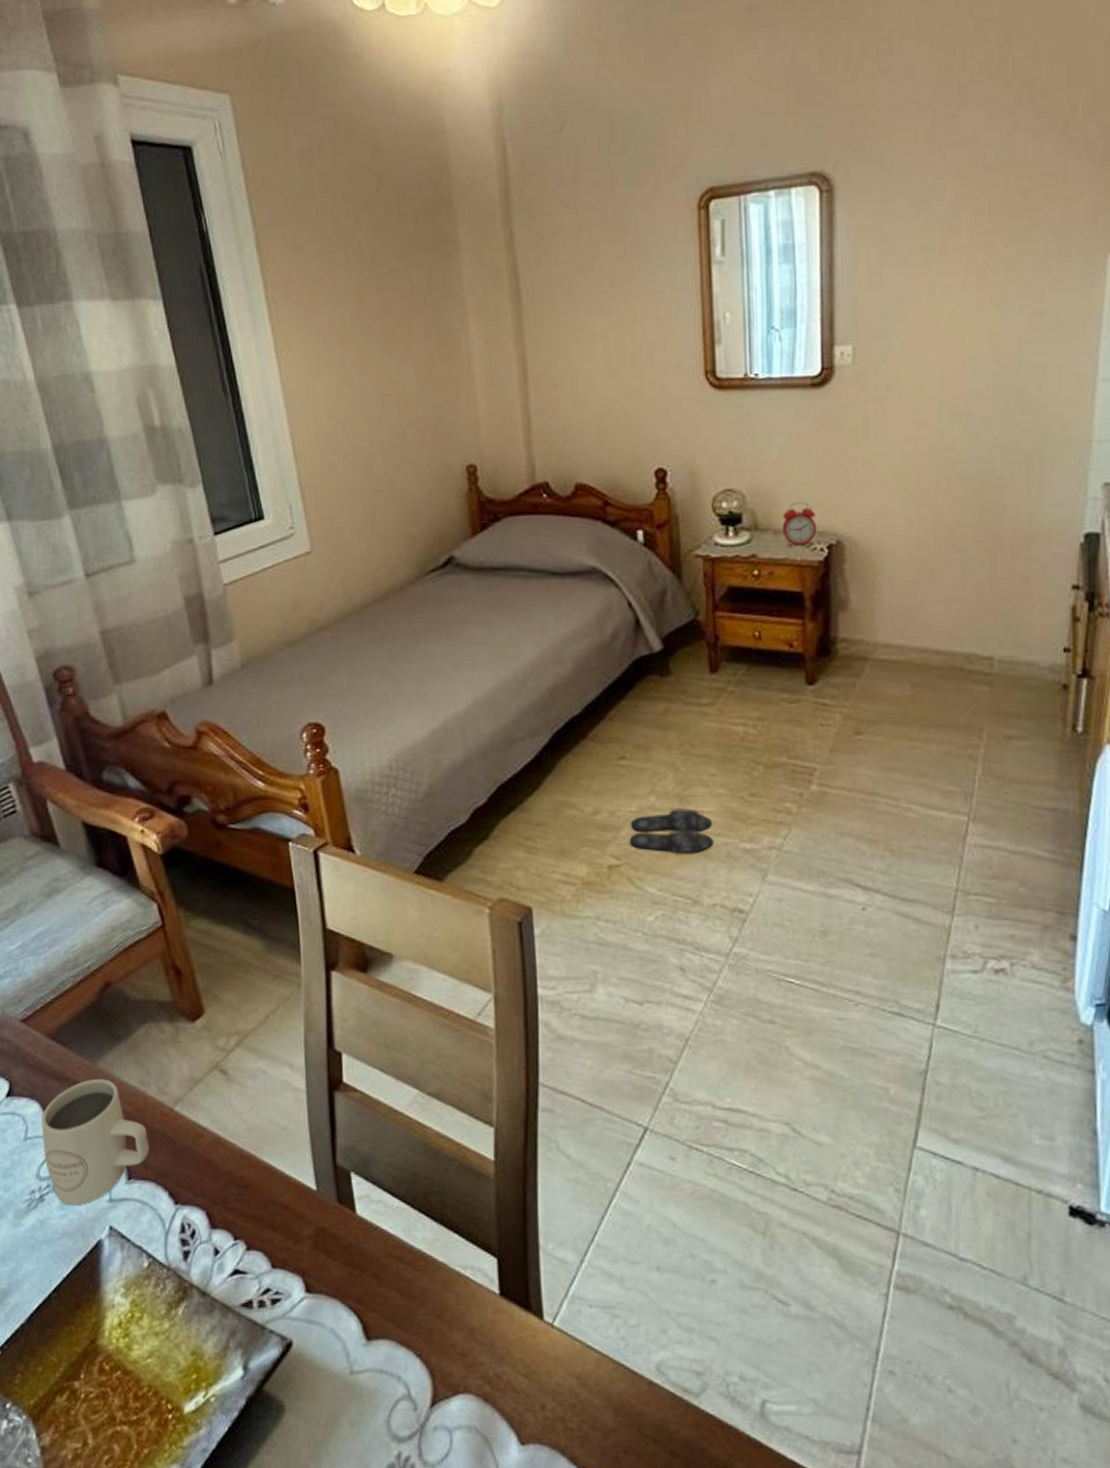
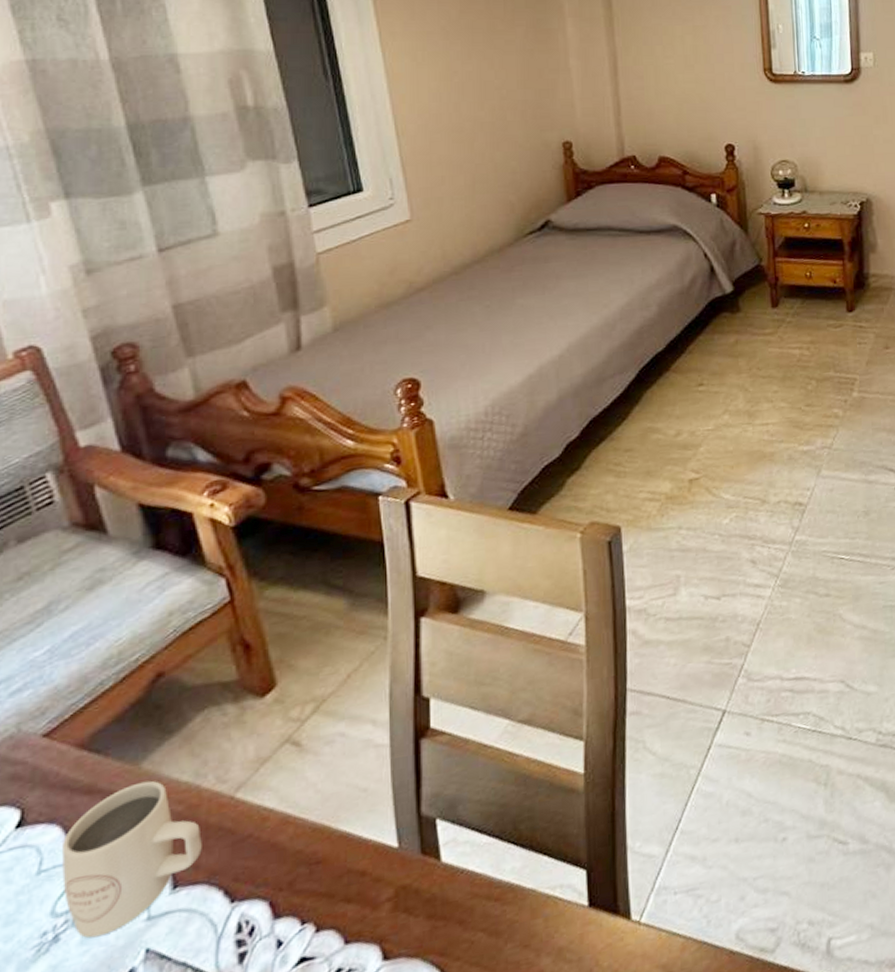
slippers: present [629,809,714,854] -> none [707,422,777,462]
alarm clock: present [782,502,817,546] -> none [825,169,852,204]

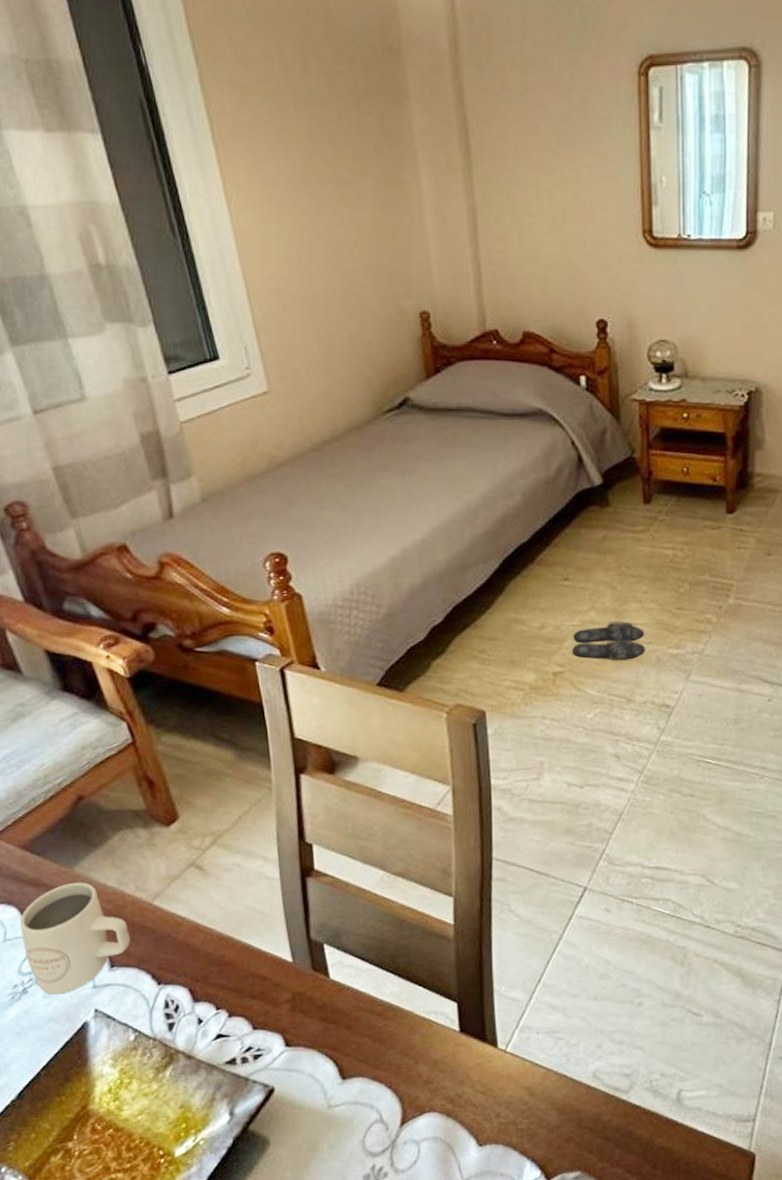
slippers: none [707,422,777,462] -> present [572,621,645,660]

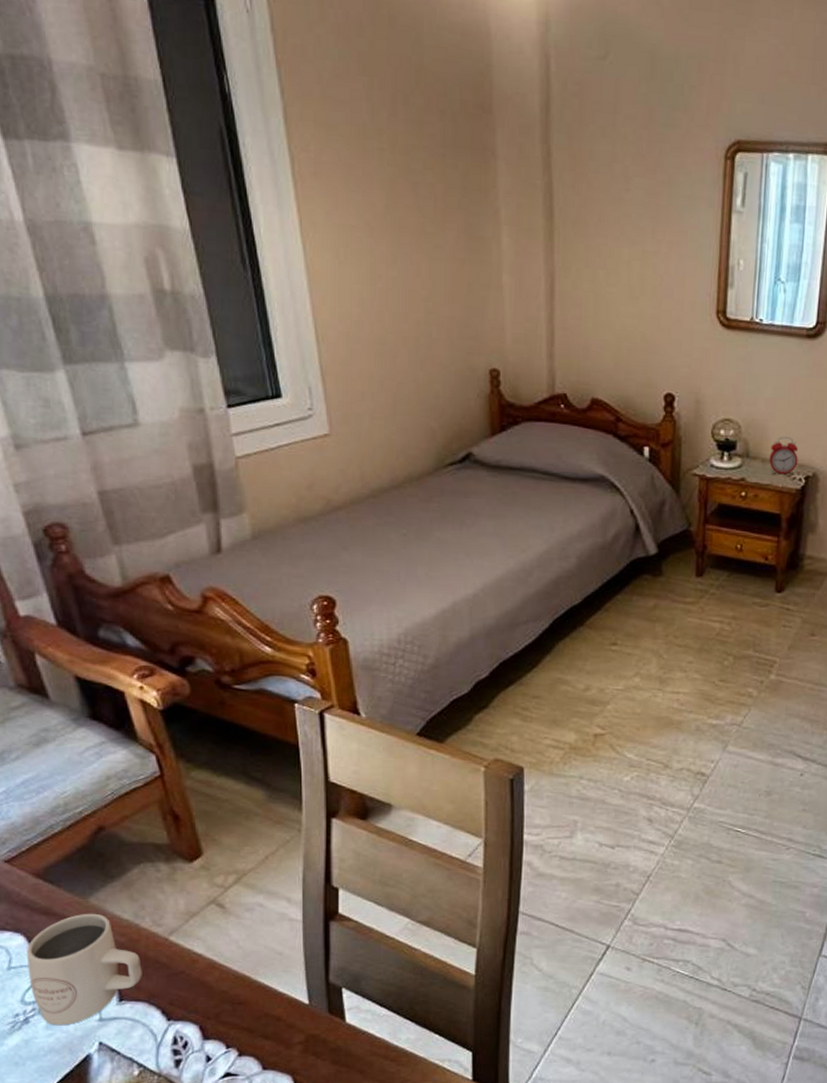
slippers: present [572,621,645,660] -> none [614,689,686,727]
alarm clock: none [708,353,739,392] -> present [769,437,798,475]

